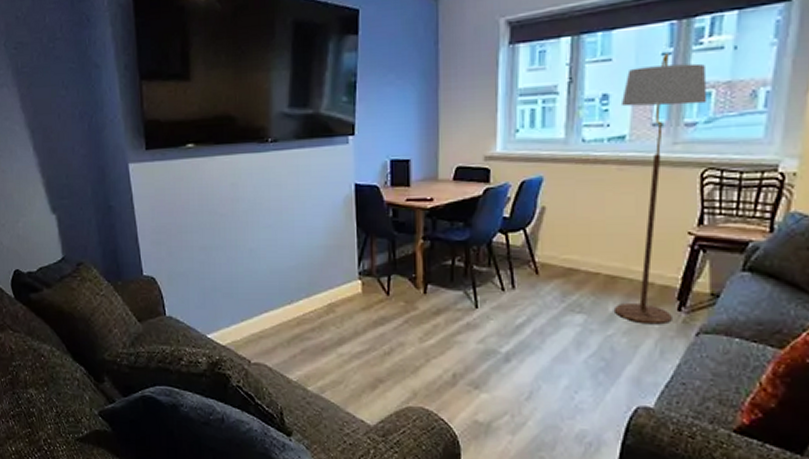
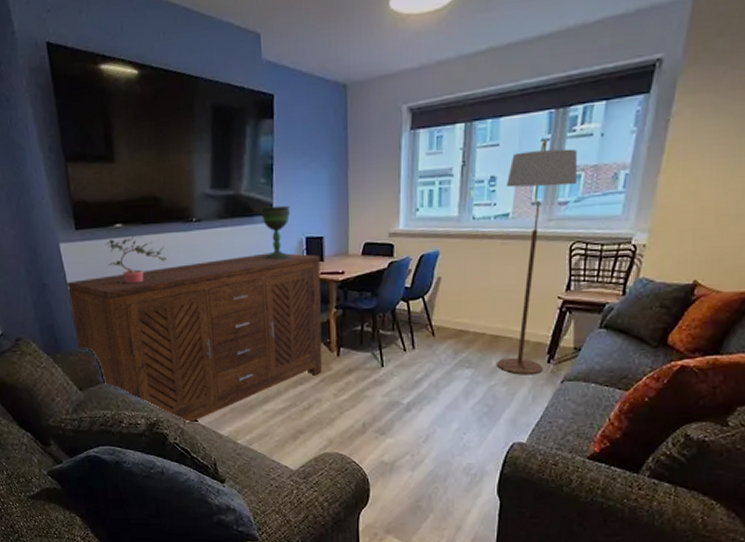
sideboard: none [133,176,407,366] -> present [66,253,323,424]
potted plant: none [175,157,239,207] -> present [105,236,167,284]
chalice: none [340,125,374,184] -> present [259,205,292,260]

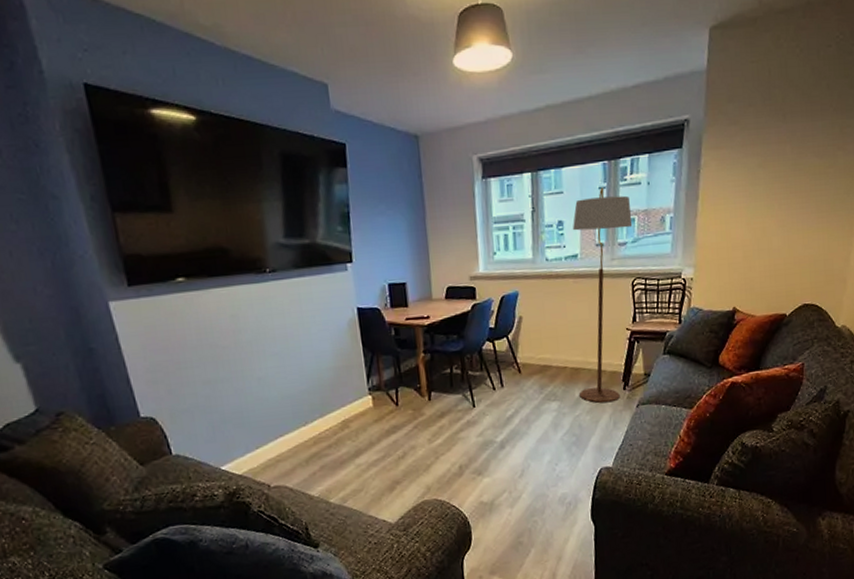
sideboard: present [66,253,323,424] -> none [119,300,415,489]
potted plant: present [105,236,167,284] -> none [165,290,239,343]
chalice: present [259,205,292,260] -> none [338,252,375,309]

